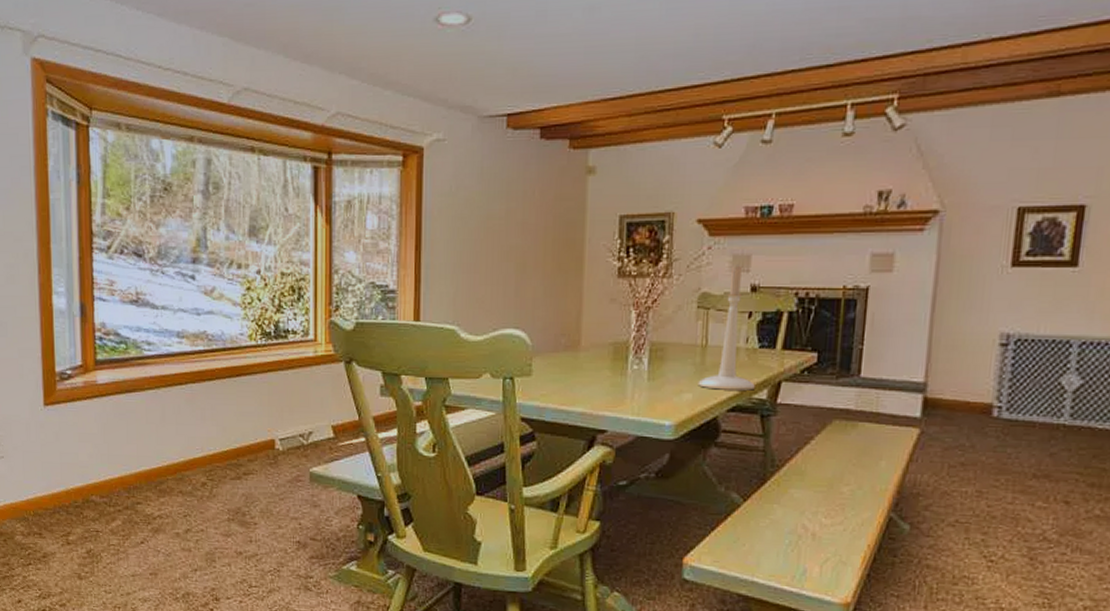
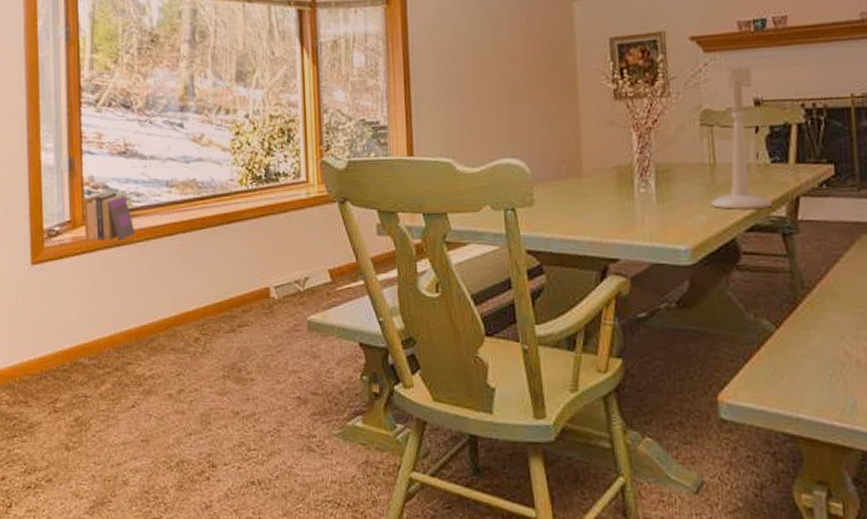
books: none [94,339,146,387] -> present [83,192,135,241]

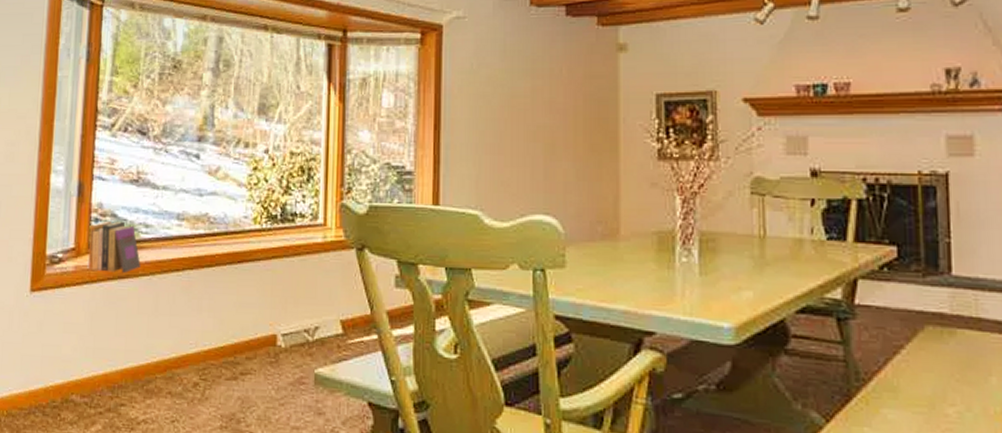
candlestick: present [710,79,772,210] -> none [758,147,826,289]

